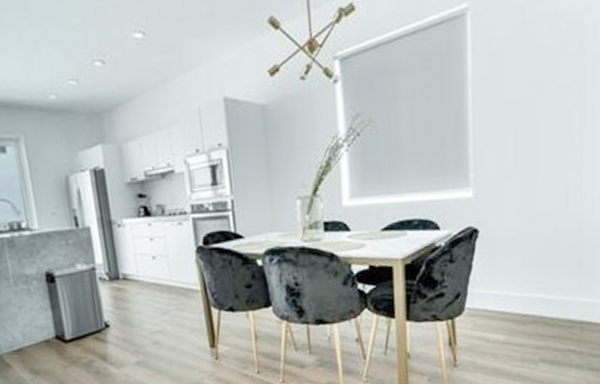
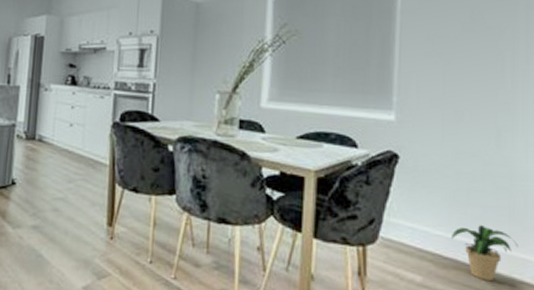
potted plant: none [529,280,586,328] -> present [451,225,518,282]

